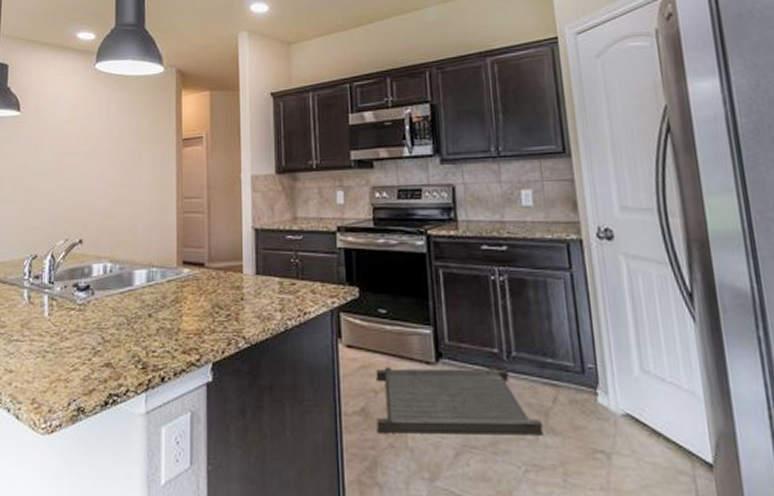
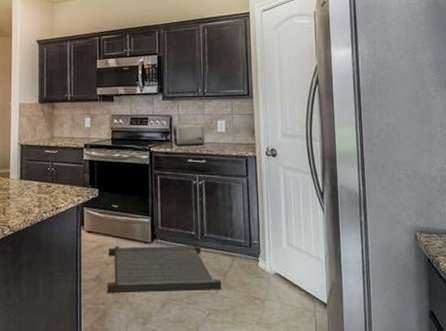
toaster: none [457,195,504,228] -> present [173,123,204,147]

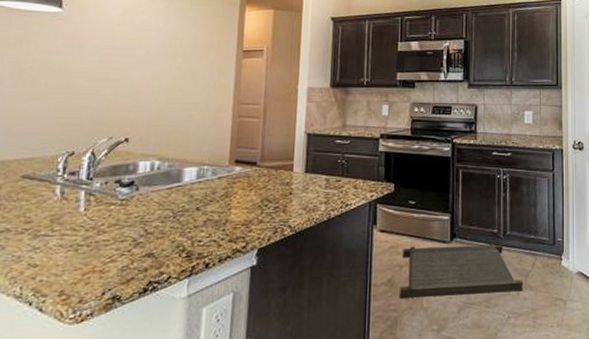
toaster: present [173,123,204,147] -> none [478,114,511,138]

